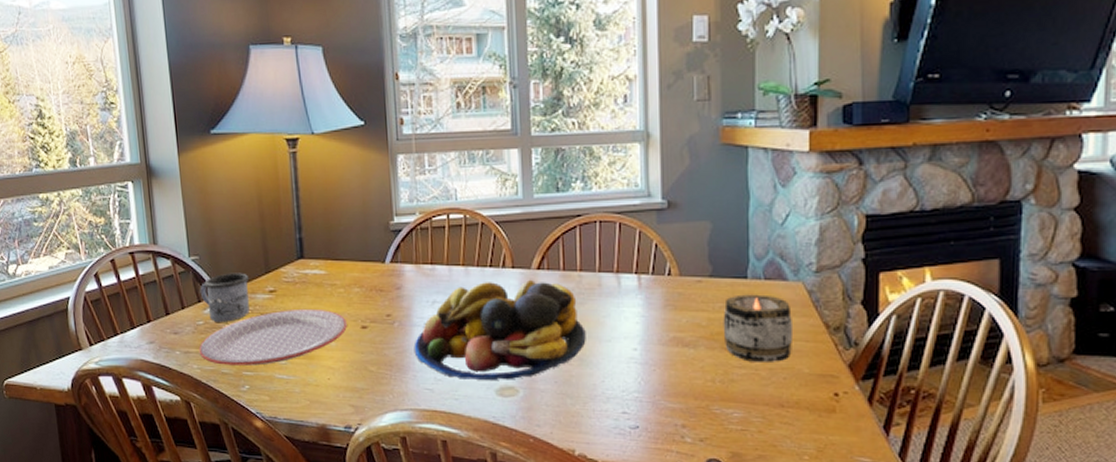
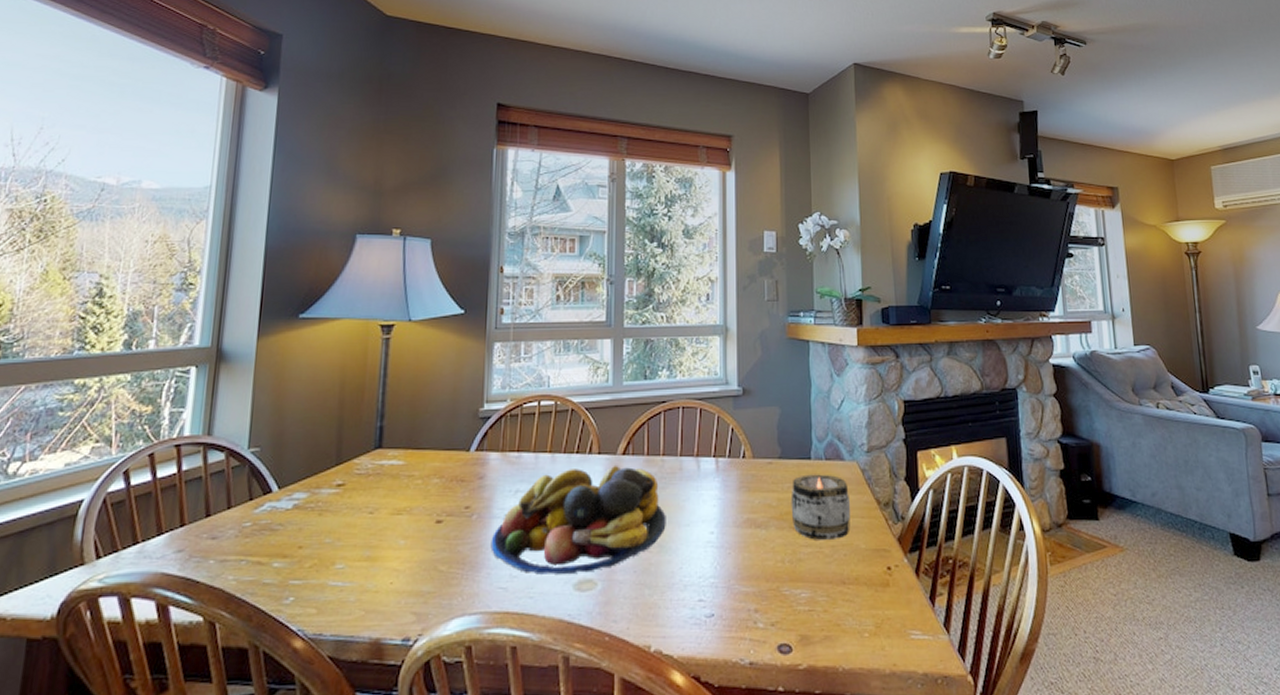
plate: present [199,308,347,366] -> none [238,503,420,574]
mug: present [200,273,250,322] -> none [253,465,316,523]

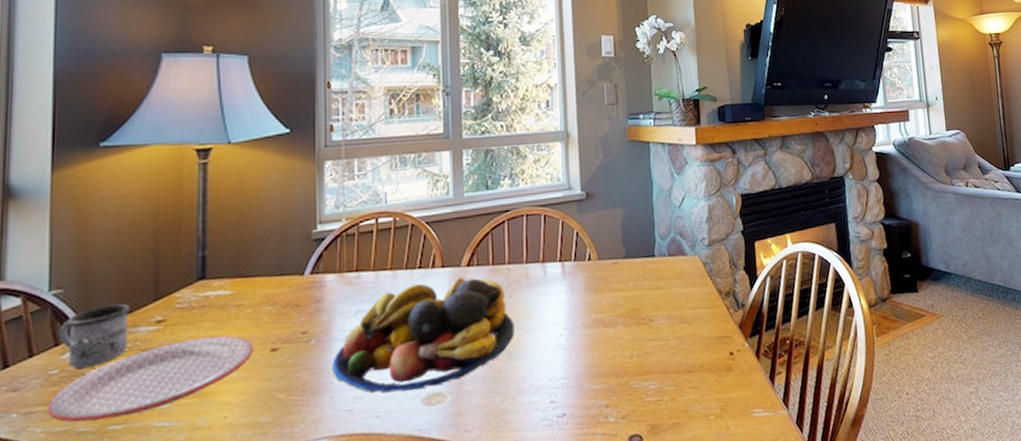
plate: none [238,503,420,574] -> present [46,335,253,423]
mug: none [253,465,316,523] -> present [59,303,131,369]
candle holder: present [790,474,851,540] -> none [636,270,695,334]

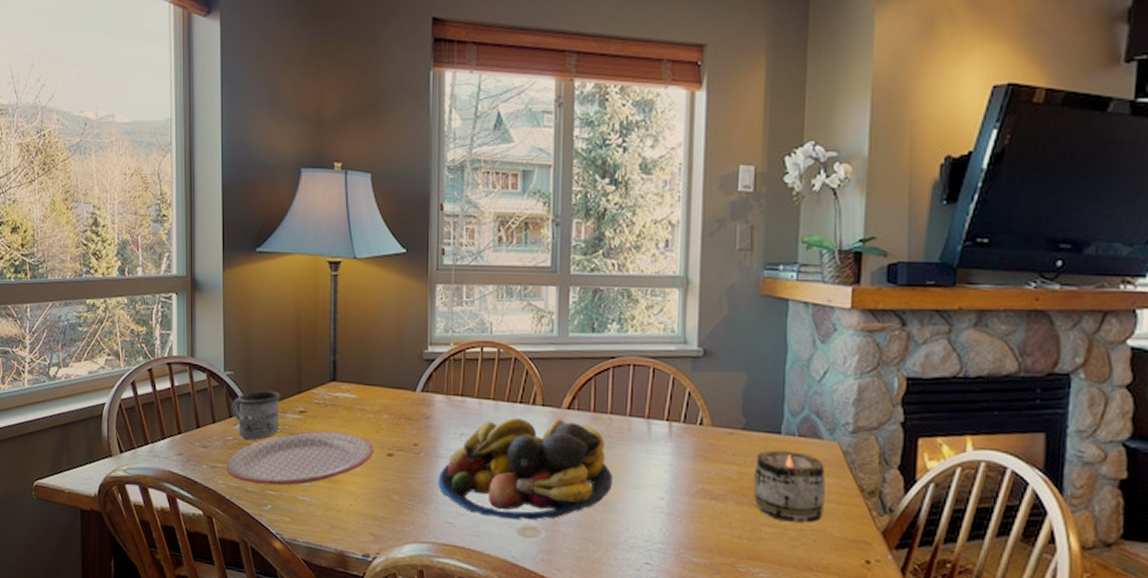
candle holder: none [636,270,695,334] -> present [753,450,827,523]

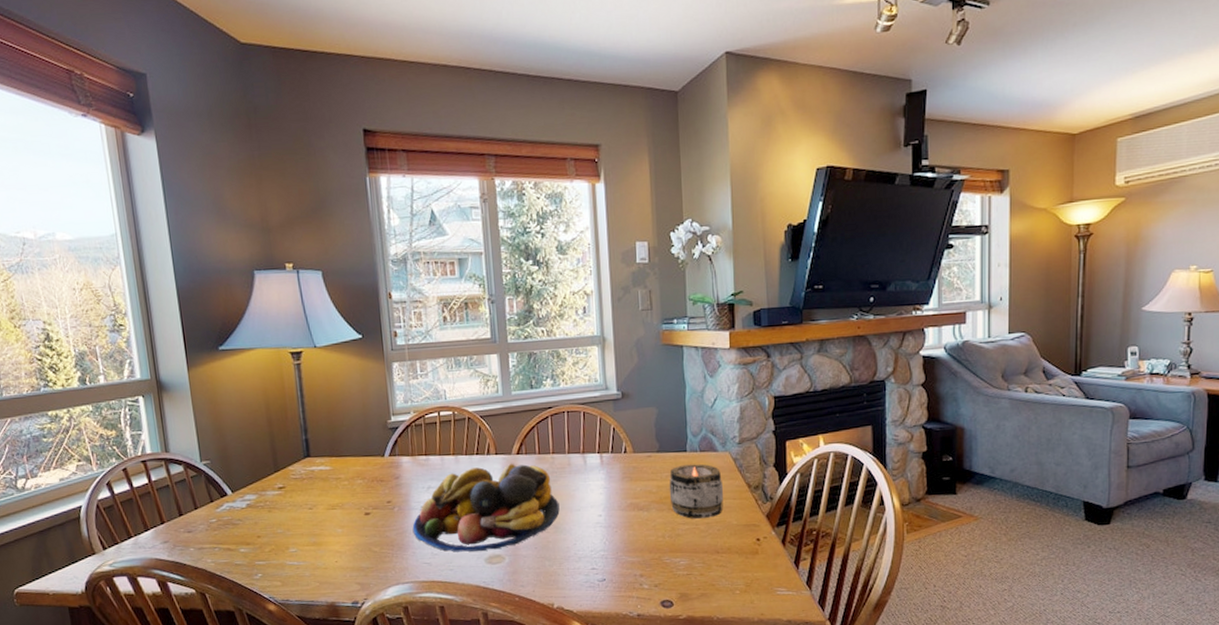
plate: present [225,431,373,486] -> none [212,500,352,557]
mug: present [232,390,281,440] -> none [212,473,260,519]

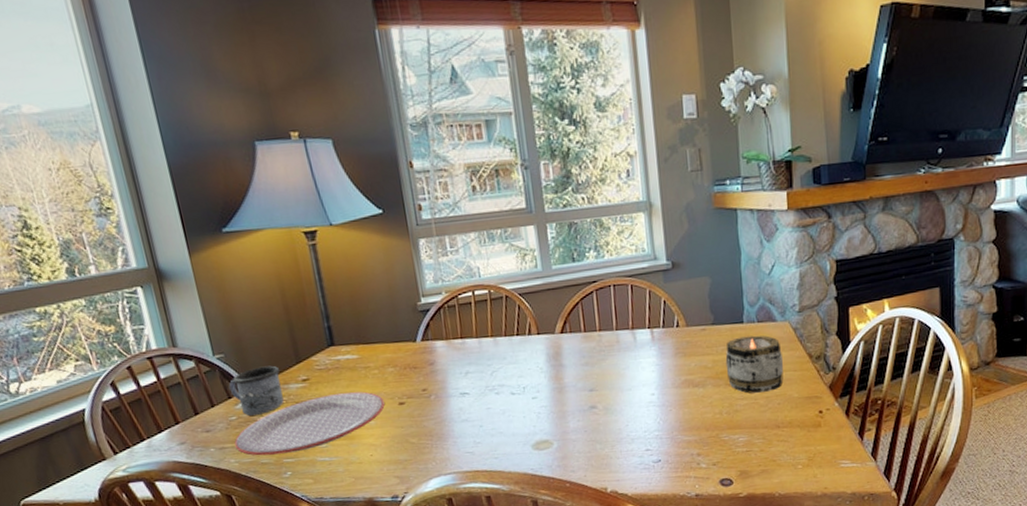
mug: none [212,473,260,519] -> present [228,365,284,416]
plate: none [212,500,352,557] -> present [234,391,385,456]
fruit bowl: present [412,463,560,552] -> none [451,343,610,440]

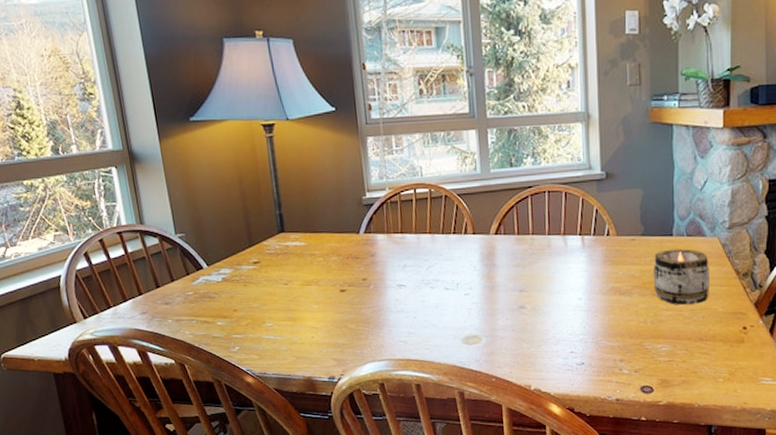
mug: present [228,365,284,416] -> none [187,247,236,292]
plate: present [234,391,385,456] -> none [189,276,327,330]

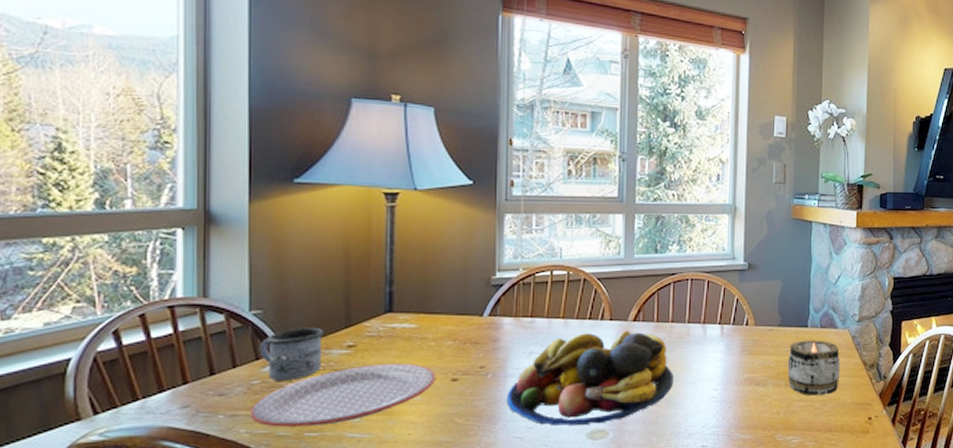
mug: none [187,247,236,292] -> present [259,327,325,381]
plate: none [189,276,327,330] -> present [250,363,435,427]
fruit bowl: none [388,243,539,332] -> present [506,330,674,426]

